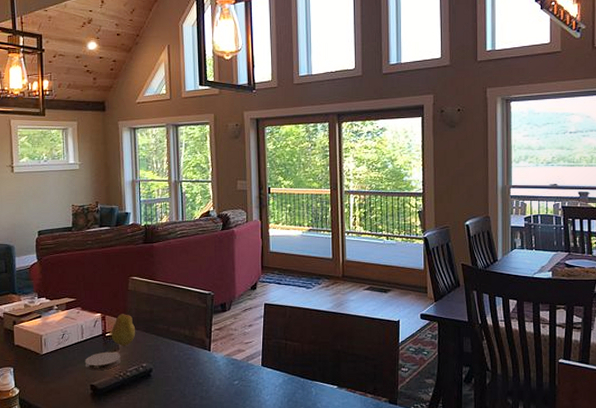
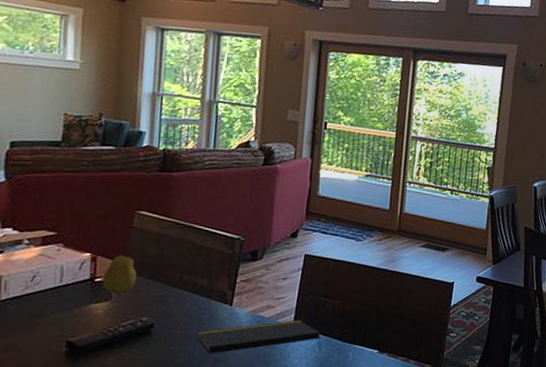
coaster: present [84,351,121,371] -> none [61,301,113,324]
notepad: none [186,361,288,393] -> present [197,319,322,354]

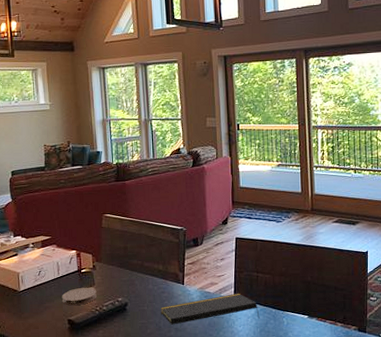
coaster: none [61,301,113,324] -> present [61,287,97,306]
fruit: present [102,247,137,295] -> none [86,243,111,282]

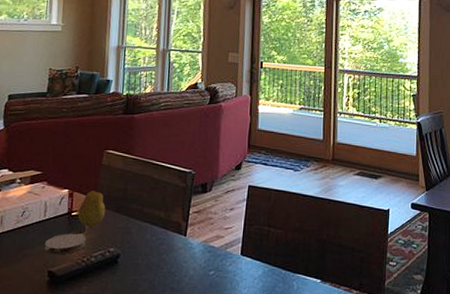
fruit: none [86,243,111,282] -> present [77,183,106,228]
notepad: present [161,293,260,325] -> none [156,249,268,283]

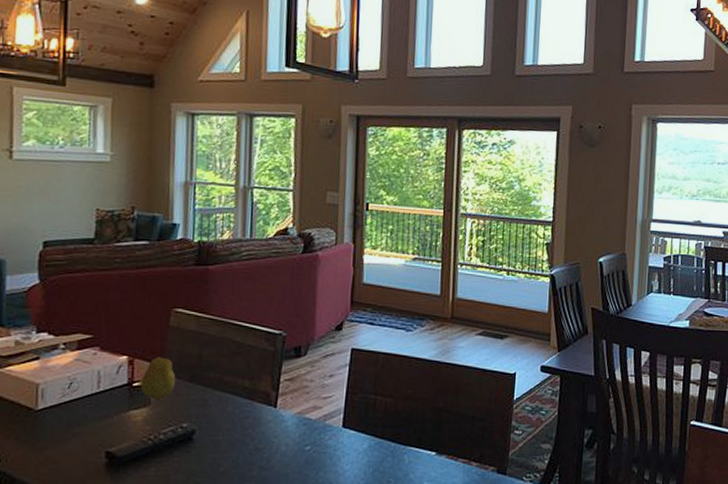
coaster: present [44,233,86,255] -> none [99,407,153,433]

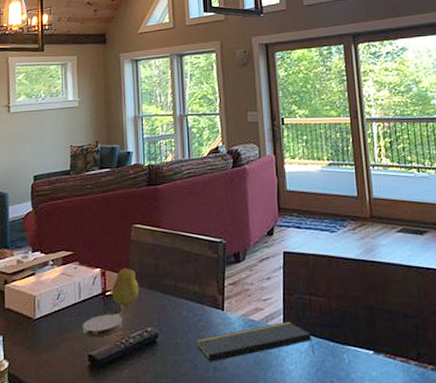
coaster: none [99,407,153,433] -> present [82,314,123,338]
notepad: none [241,420,374,461] -> present [197,321,315,362]

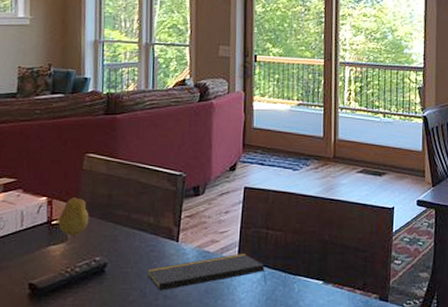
coaster: present [82,314,123,338] -> none [23,243,69,266]

